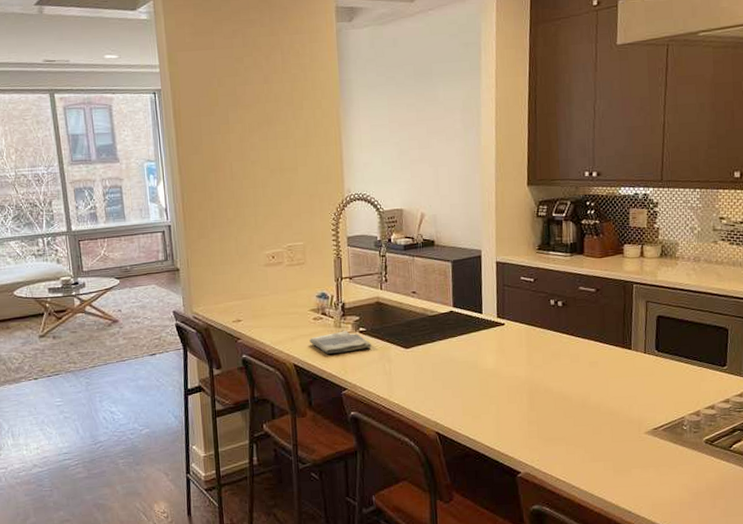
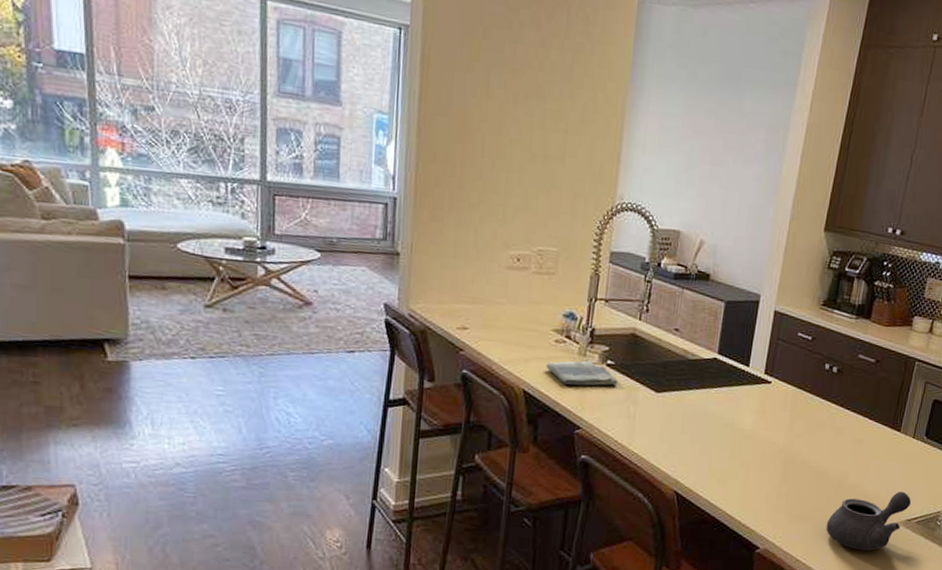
teapot: none [578,403,655,462] -> present [826,491,912,551]

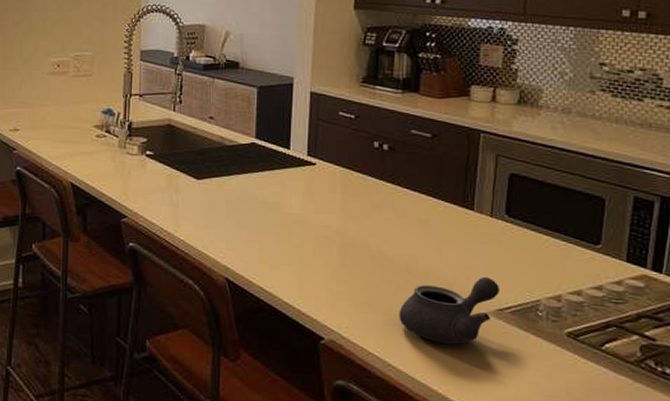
dish towel: present [546,360,618,386] -> none [90,152,158,176]

